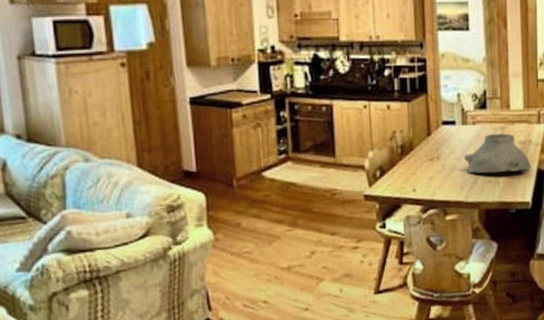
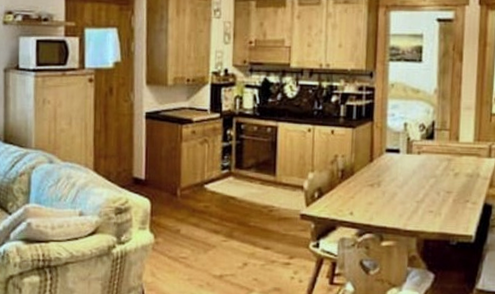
vase: present [463,133,532,174] -> none [405,165,478,204]

